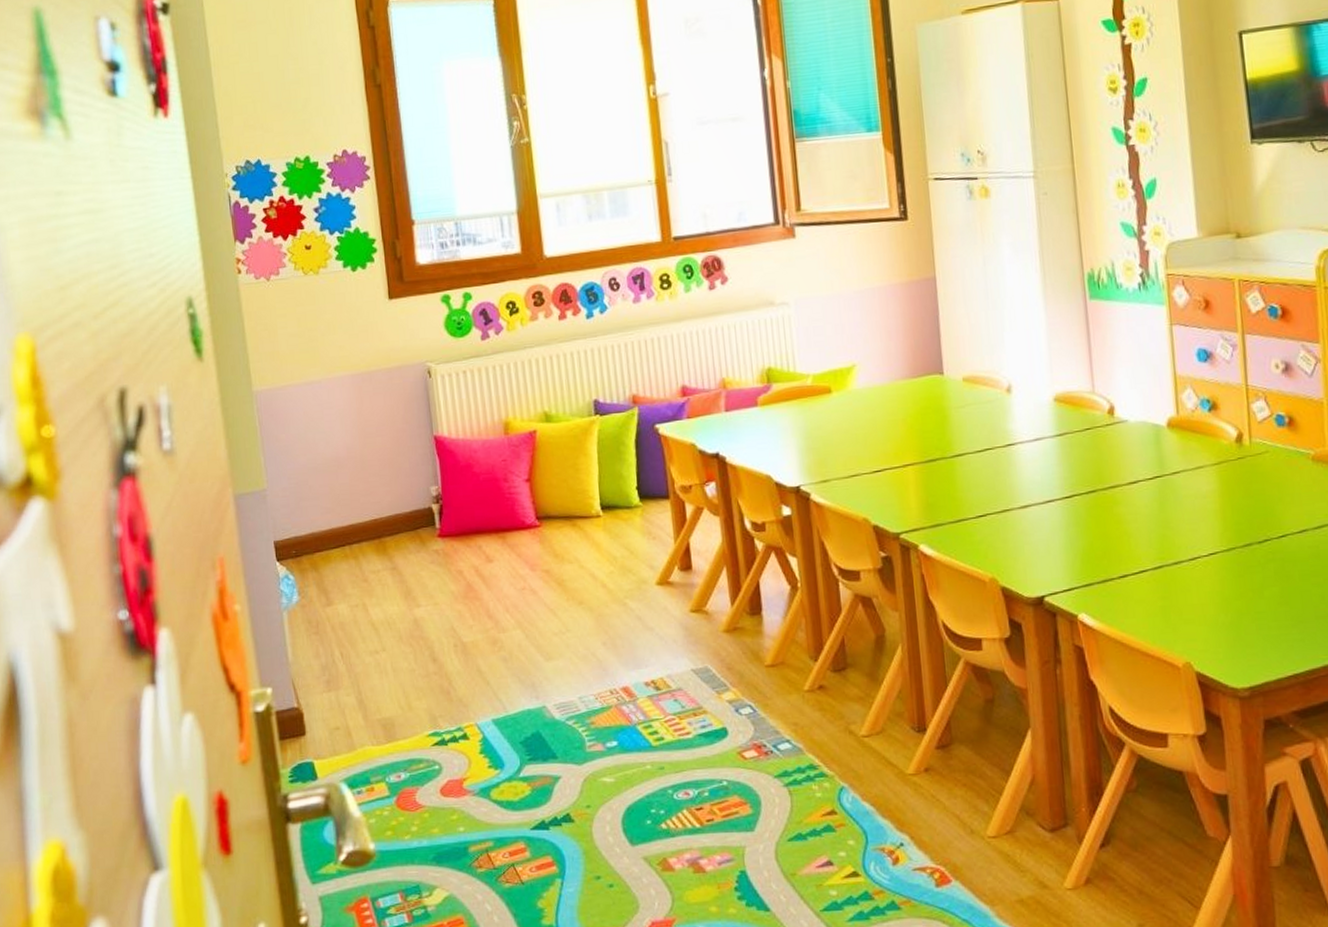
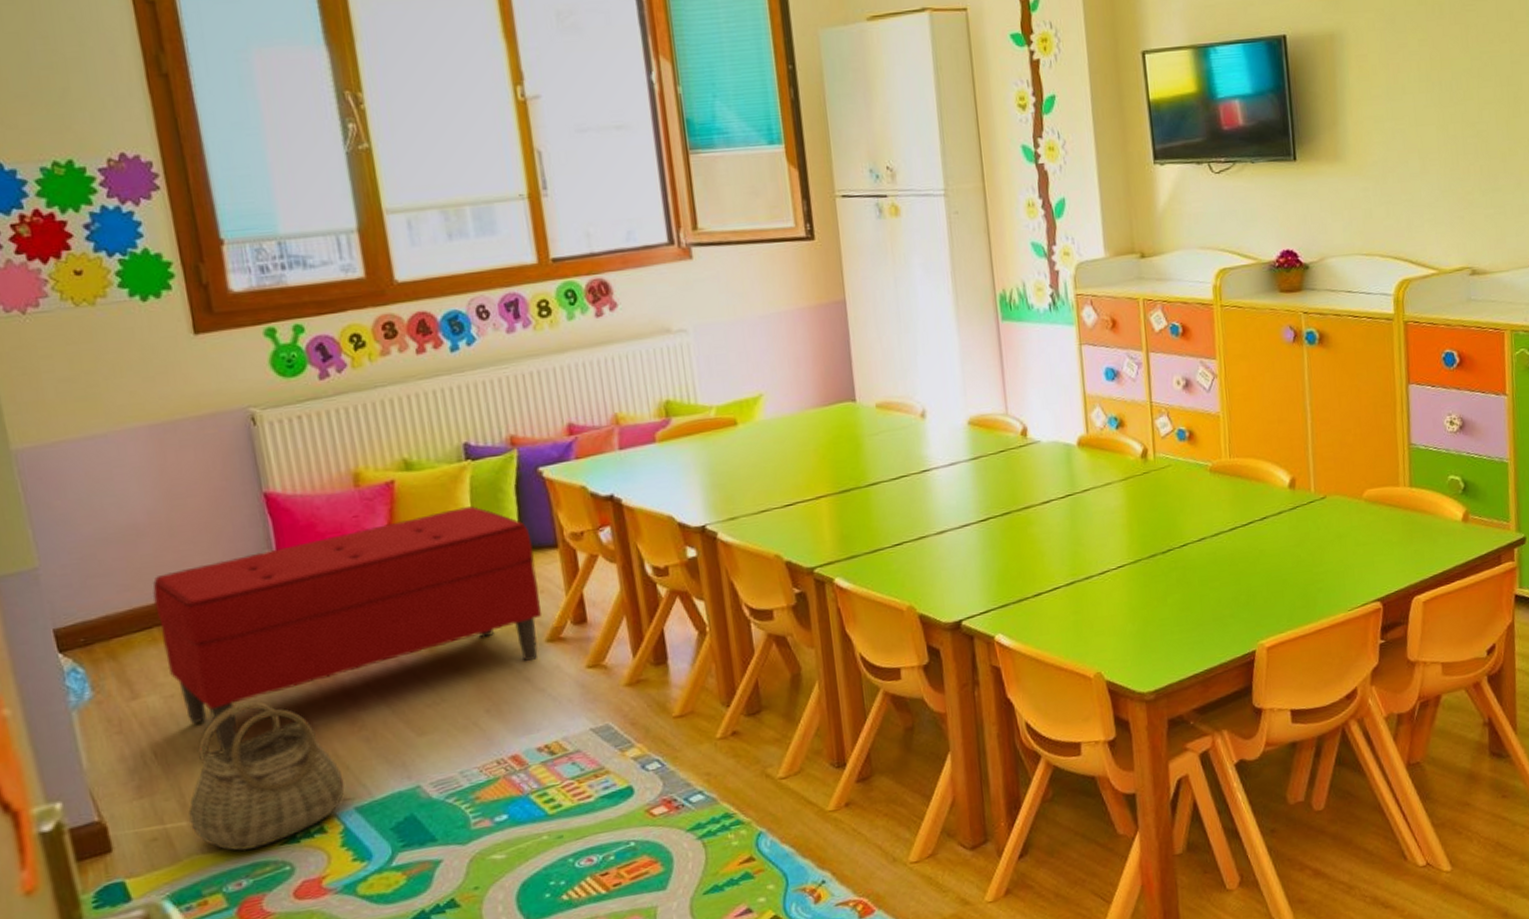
bench: none [346,455,654,658] -> present [152,505,543,751]
basket: none [364,615,485,748] -> present [188,700,345,851]

